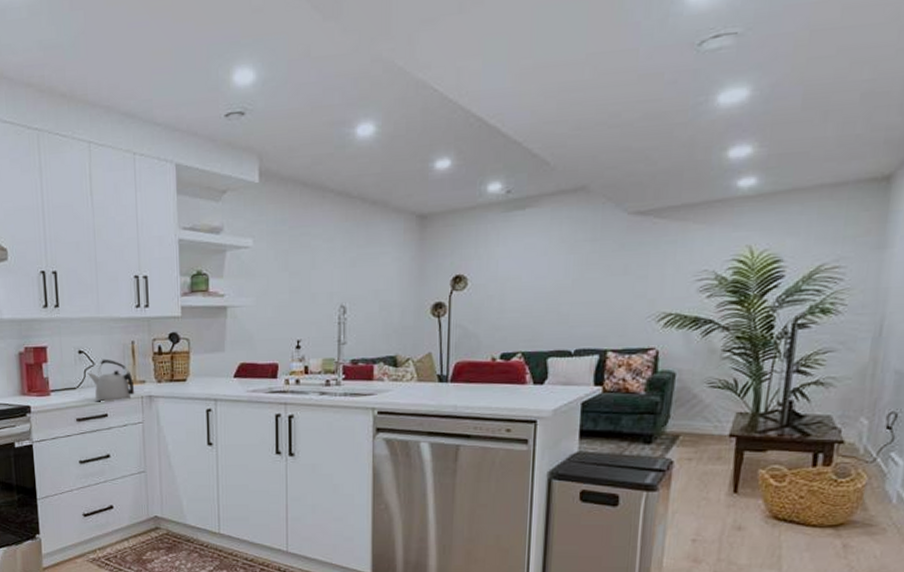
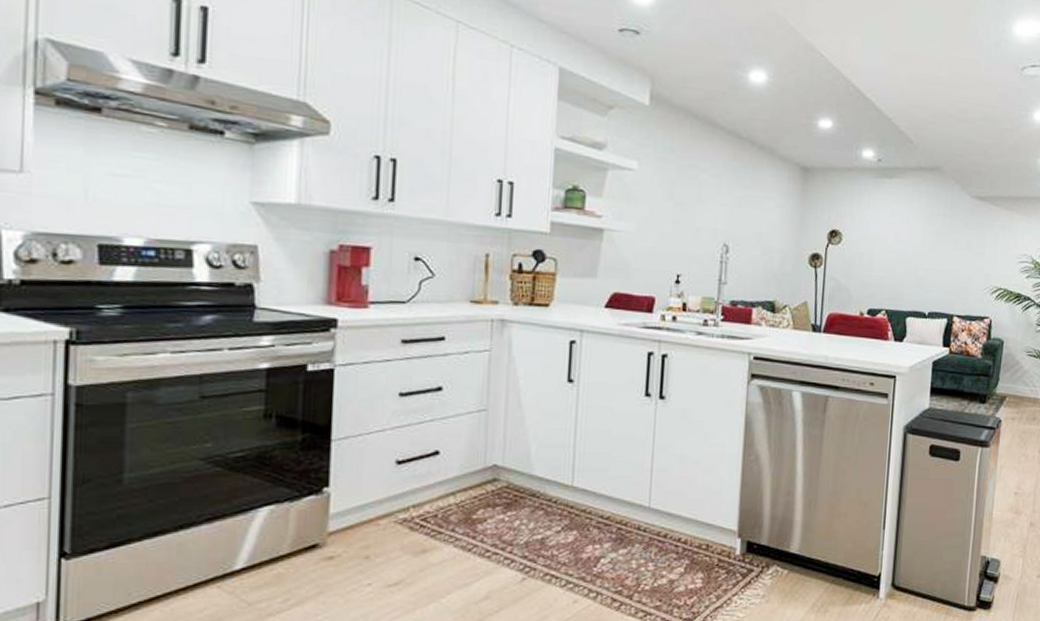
kettle: present [88,359,135,402] -> none [424,270,484,323]

